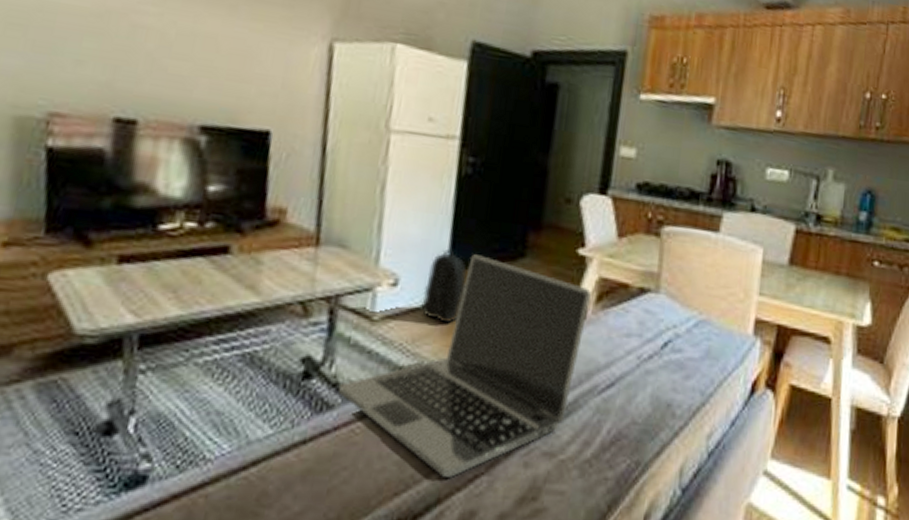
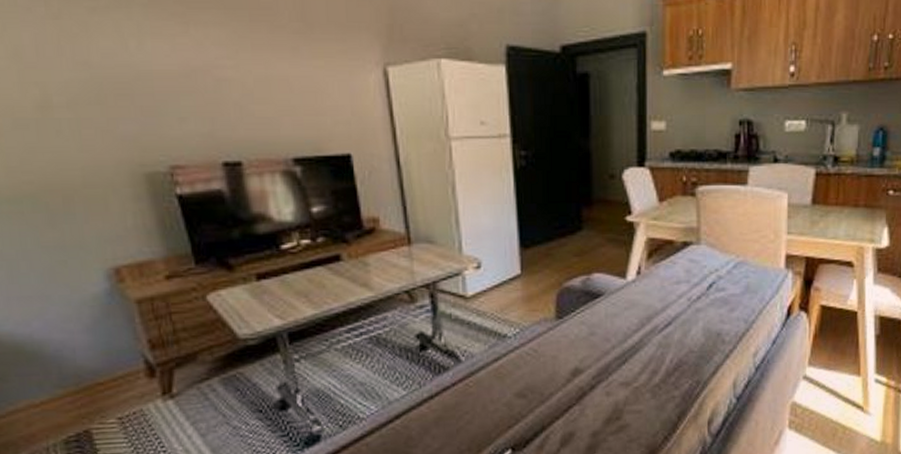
laptop: present [338,254,591,477] -> none [449,233,642,410]
backpack: present [421,248,467,324] -> none [502,231,537,293]

